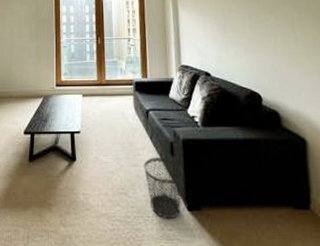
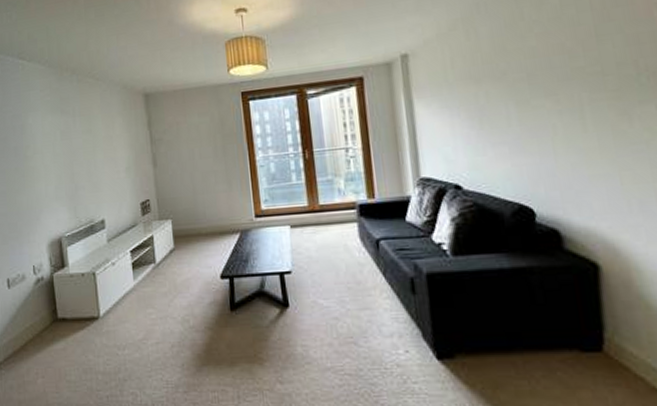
wastebasket: present [143,157,184,220] -> none [376,297,430,371]

